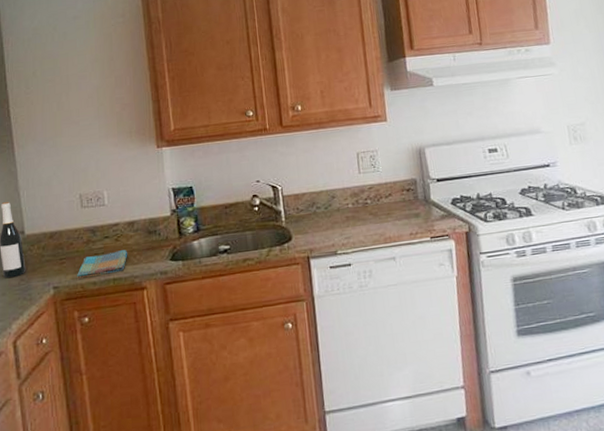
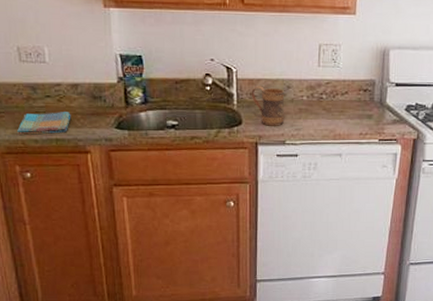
mug: none [297,199,333,239] -> present [251,86,285,126]

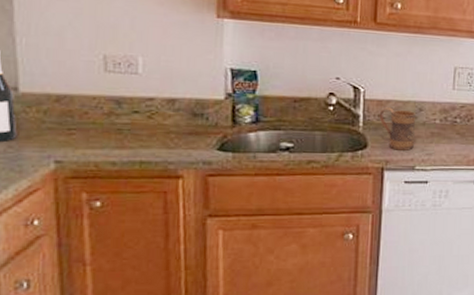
dish towel: present [17,112,71,135] -> none [90,130,163,156]

